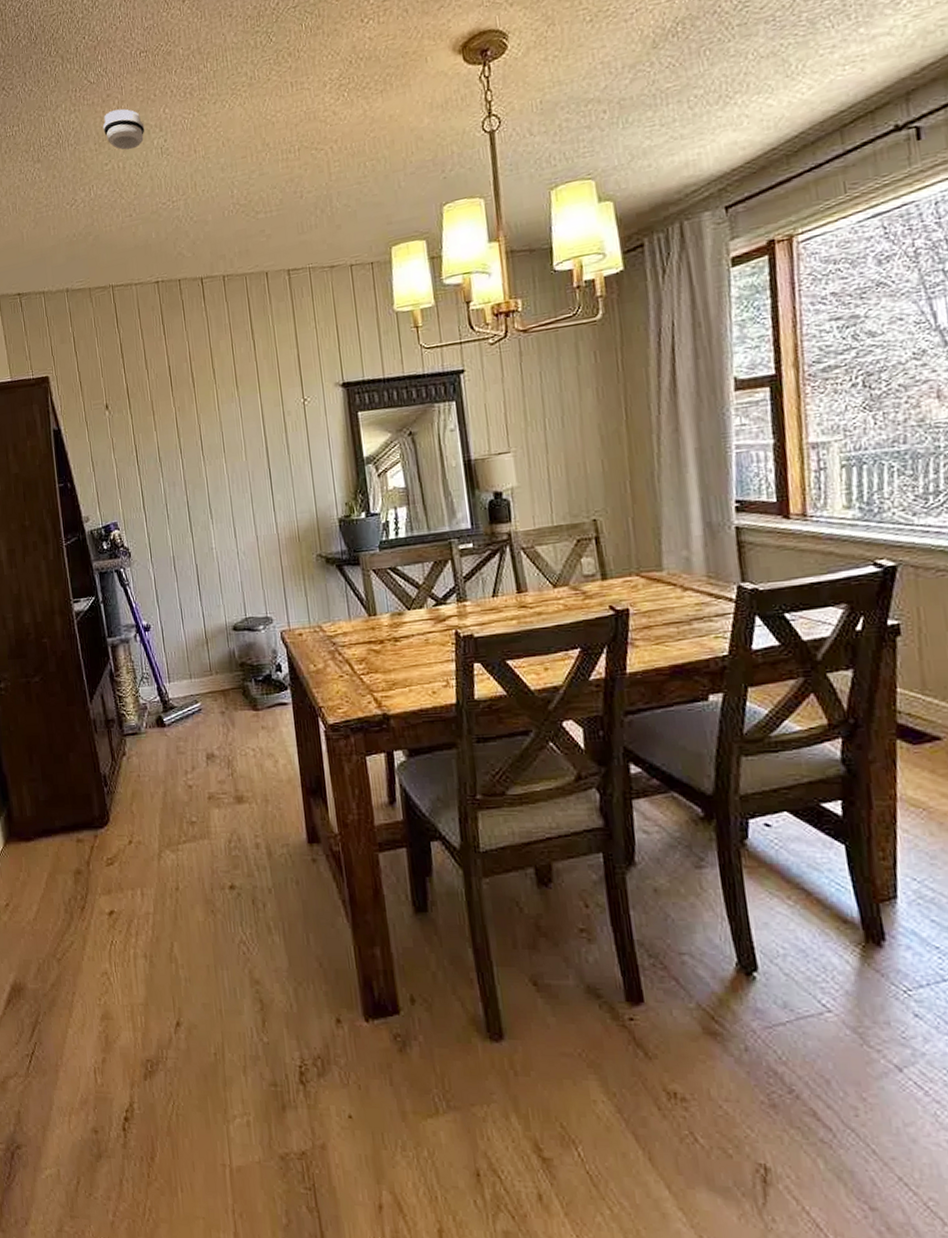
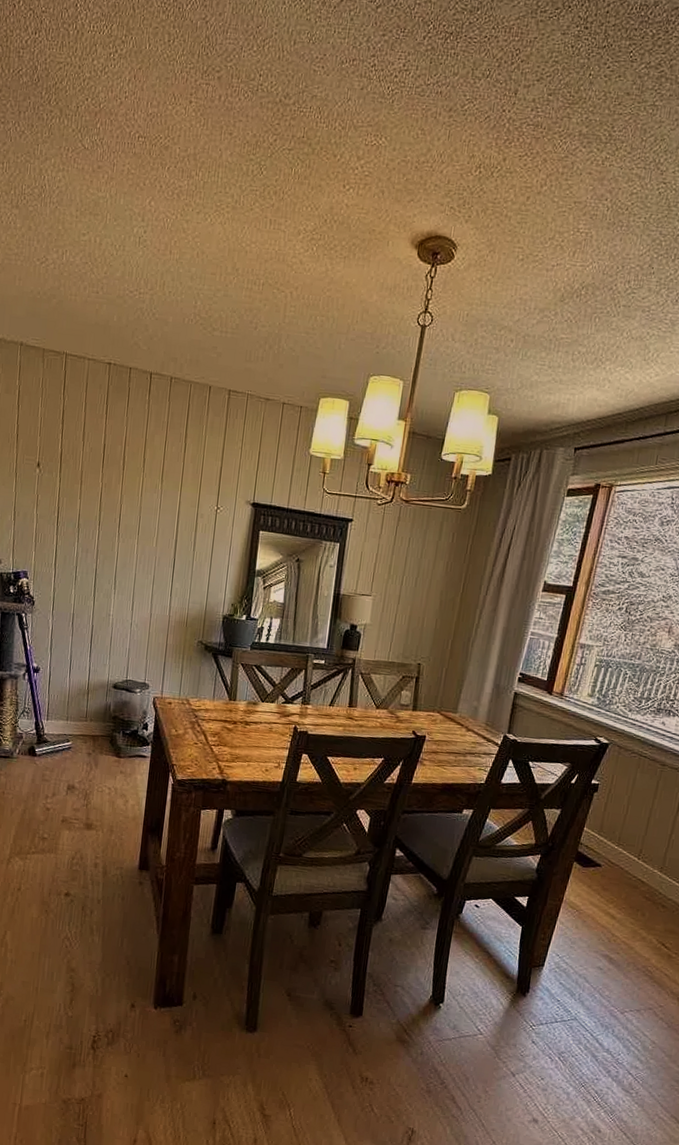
smoke detector: present [102,109,145,150] -> none [87,184,129,229]

